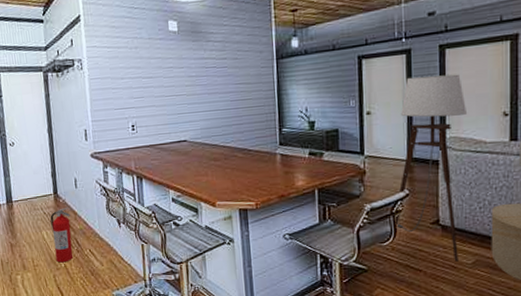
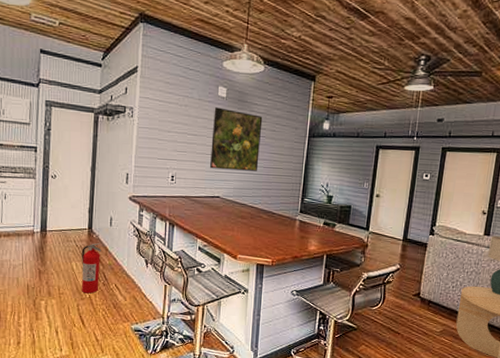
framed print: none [167,43,225,111] -> present [210,107,263,171]
floor lamp: present [393,74,466,262] -> none [384,170,456,329]

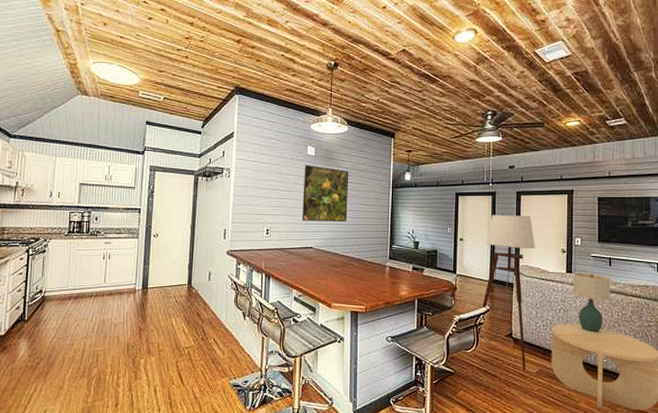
fire extinguisher: present [82,243,102,294] -> none [181,298,200,349]
floor lamp: none [384,170,456,329] -> present [476,214,535,370]

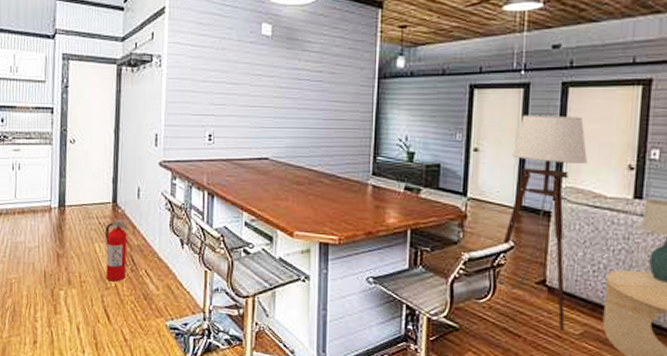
fire extinguisher: none [181,298,200,349] -> present [105,219,128,282]
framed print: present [302,165,349,222] -> none [255,49,318,125]

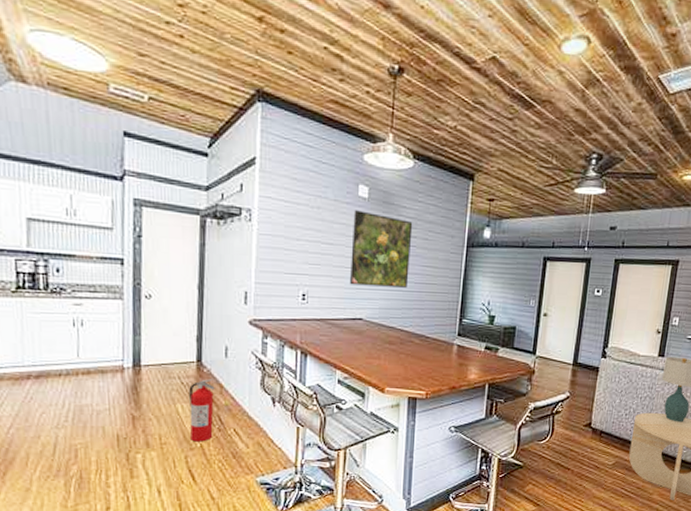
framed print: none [255,49,318,125] -> present [350,210,413,288]
floor lamp: present [493,114,587,331] -> none [552,285,629,462]

